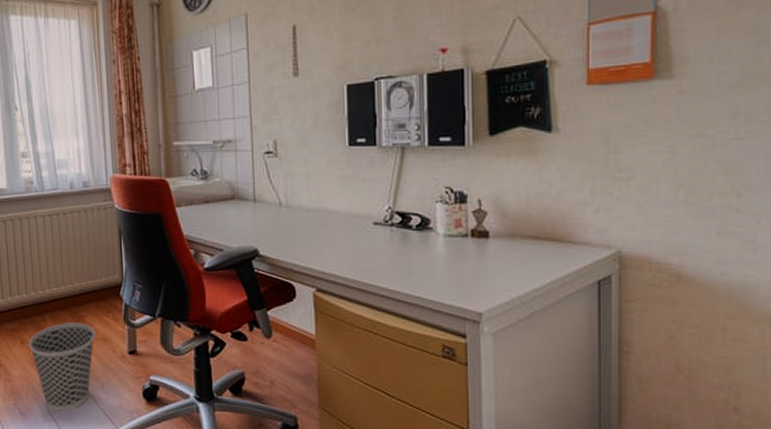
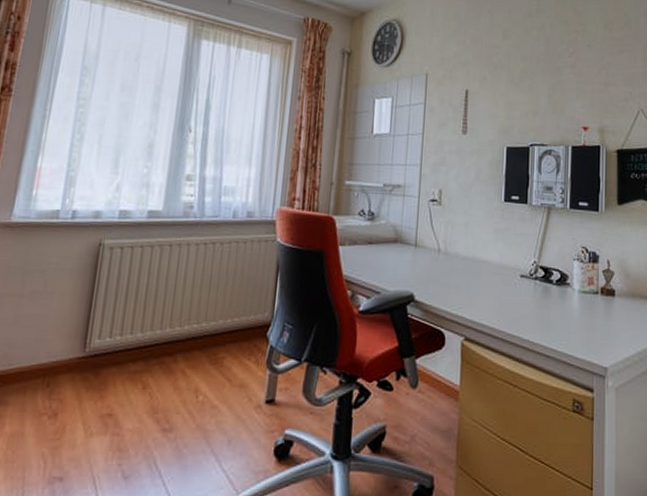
wastebasket: present [28,323,95,412] -> none [151,365,232,474]

